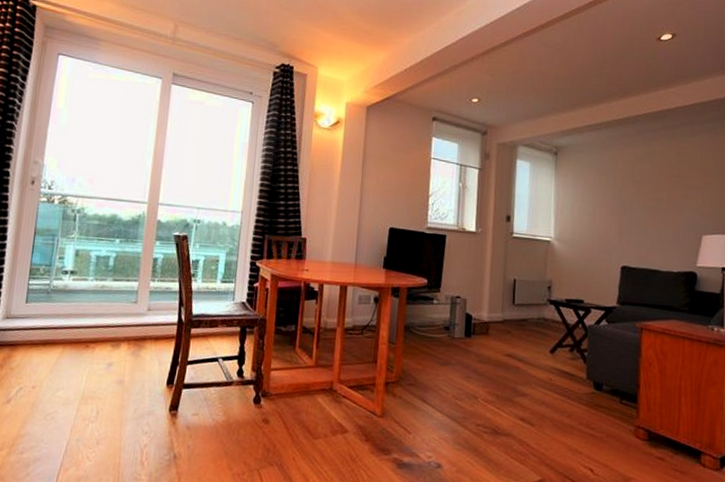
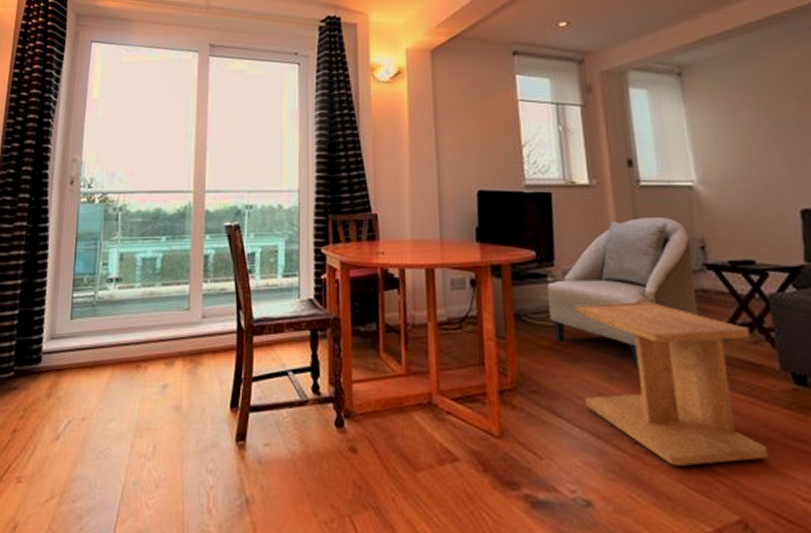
armchair: none [431,261,542,372] -> present [548,218,699,369]
side table: none [448,322,571,442] -> present [575,302,769,466]

